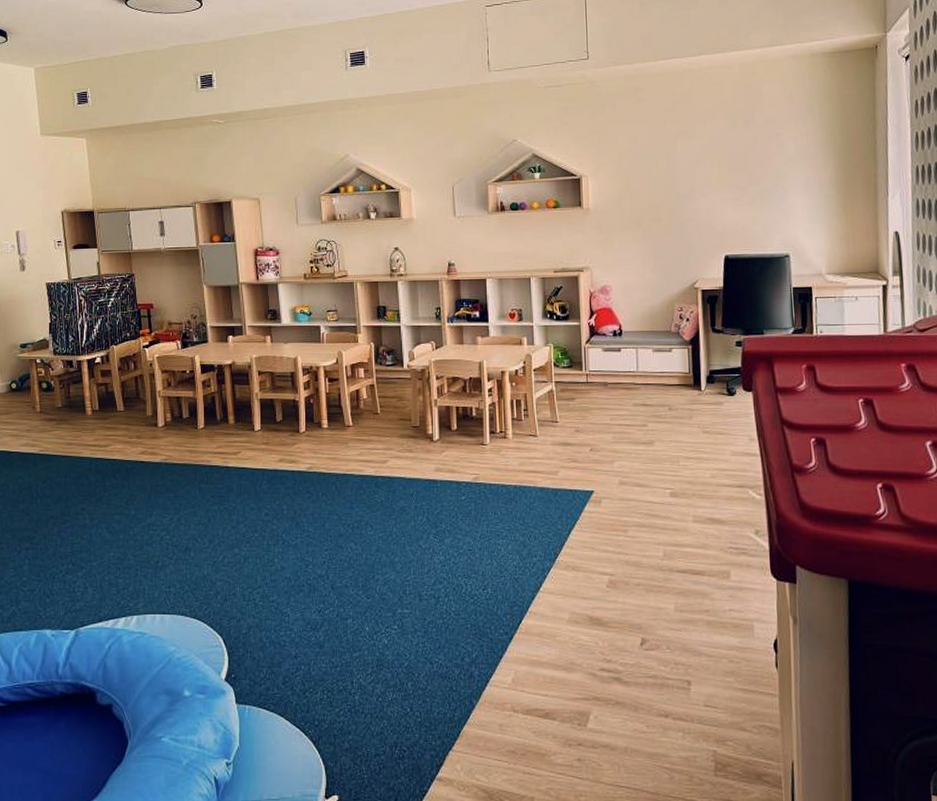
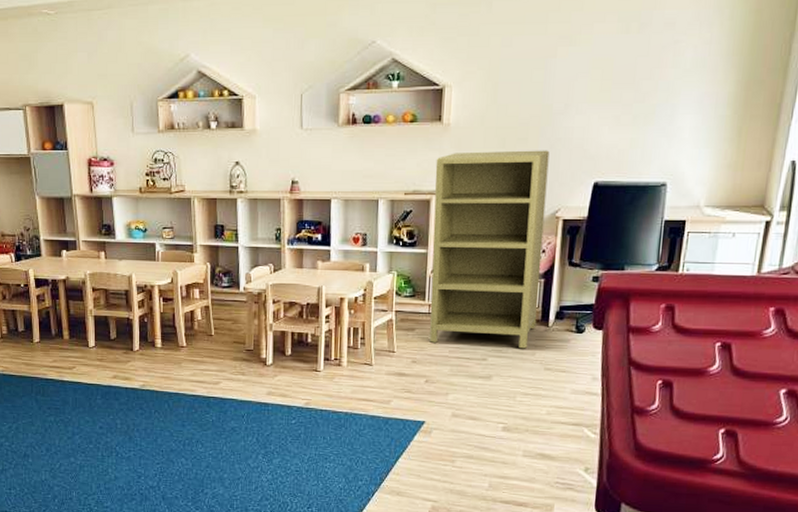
bookcase: none [580,229,690,414] -> present [429,150,550,349]

